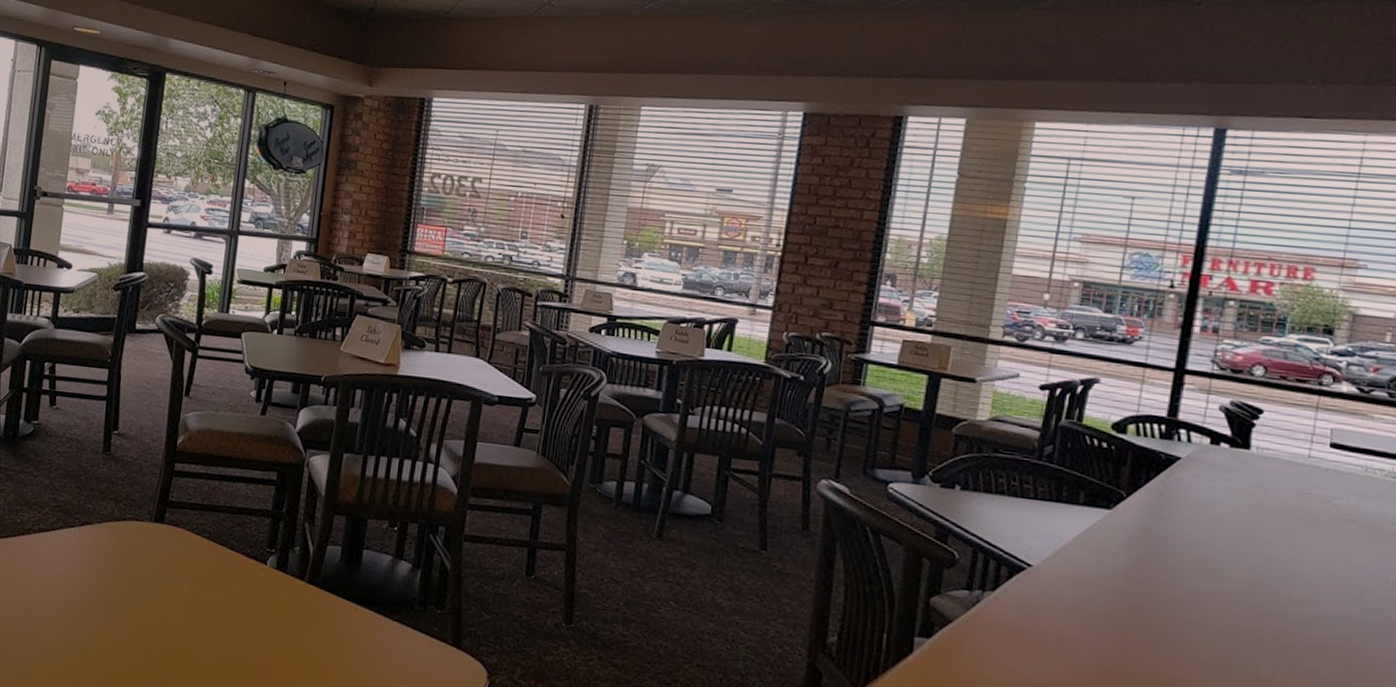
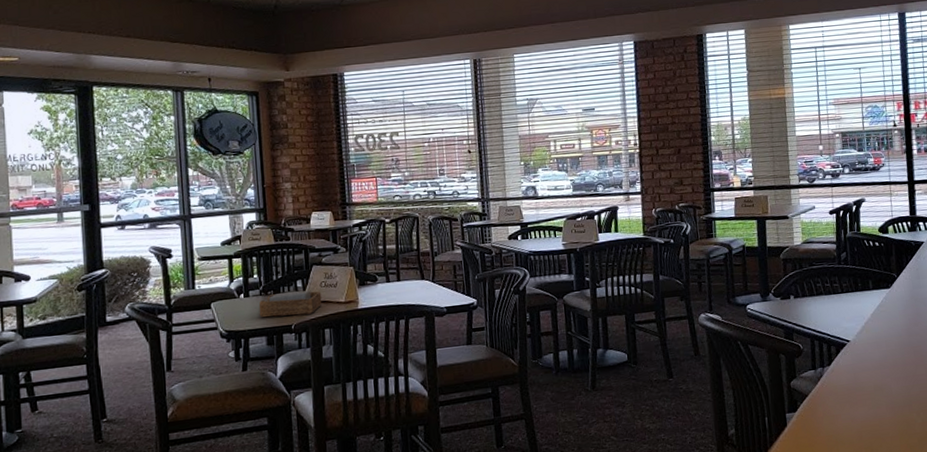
napkin holder: none [289,337,361,369] -> present [258,290,322,318]

